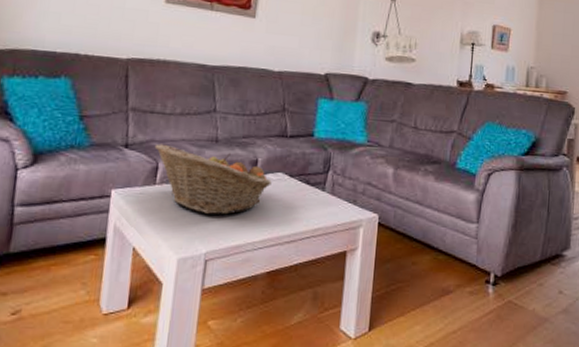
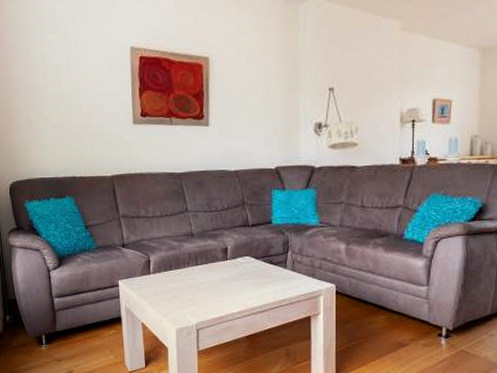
fruit basket: present [154,143,272,215] -> none [144,242,241,294]

